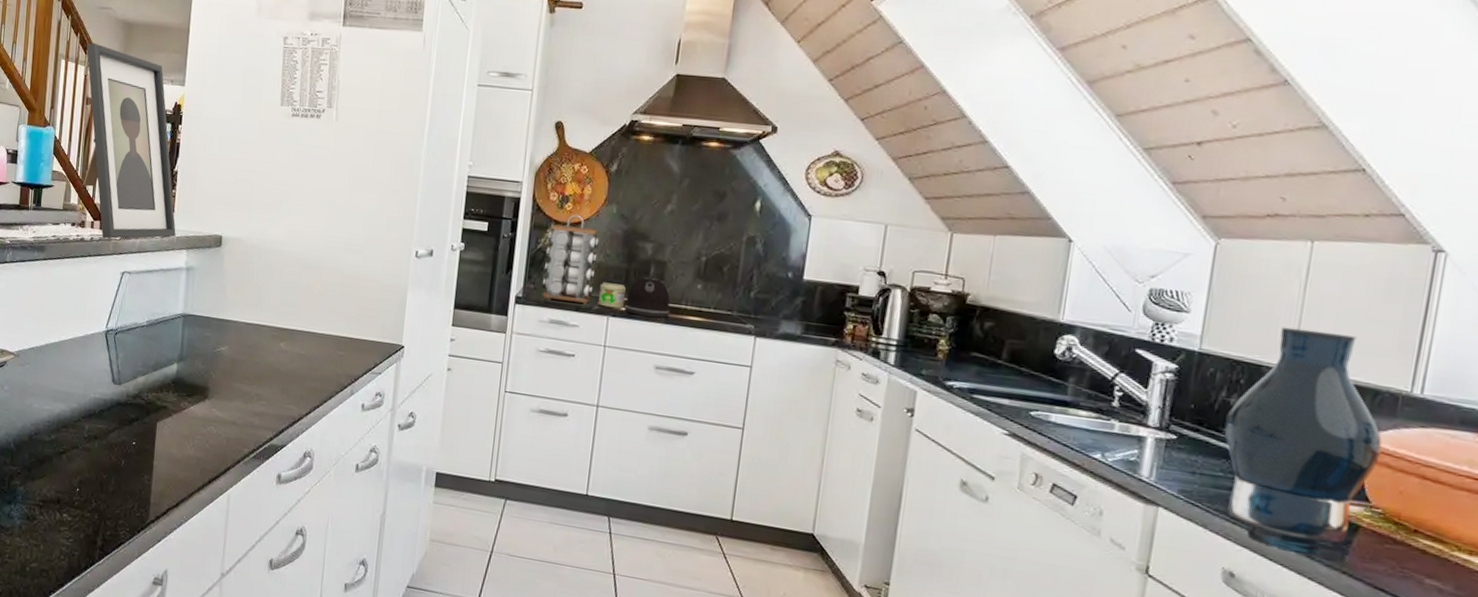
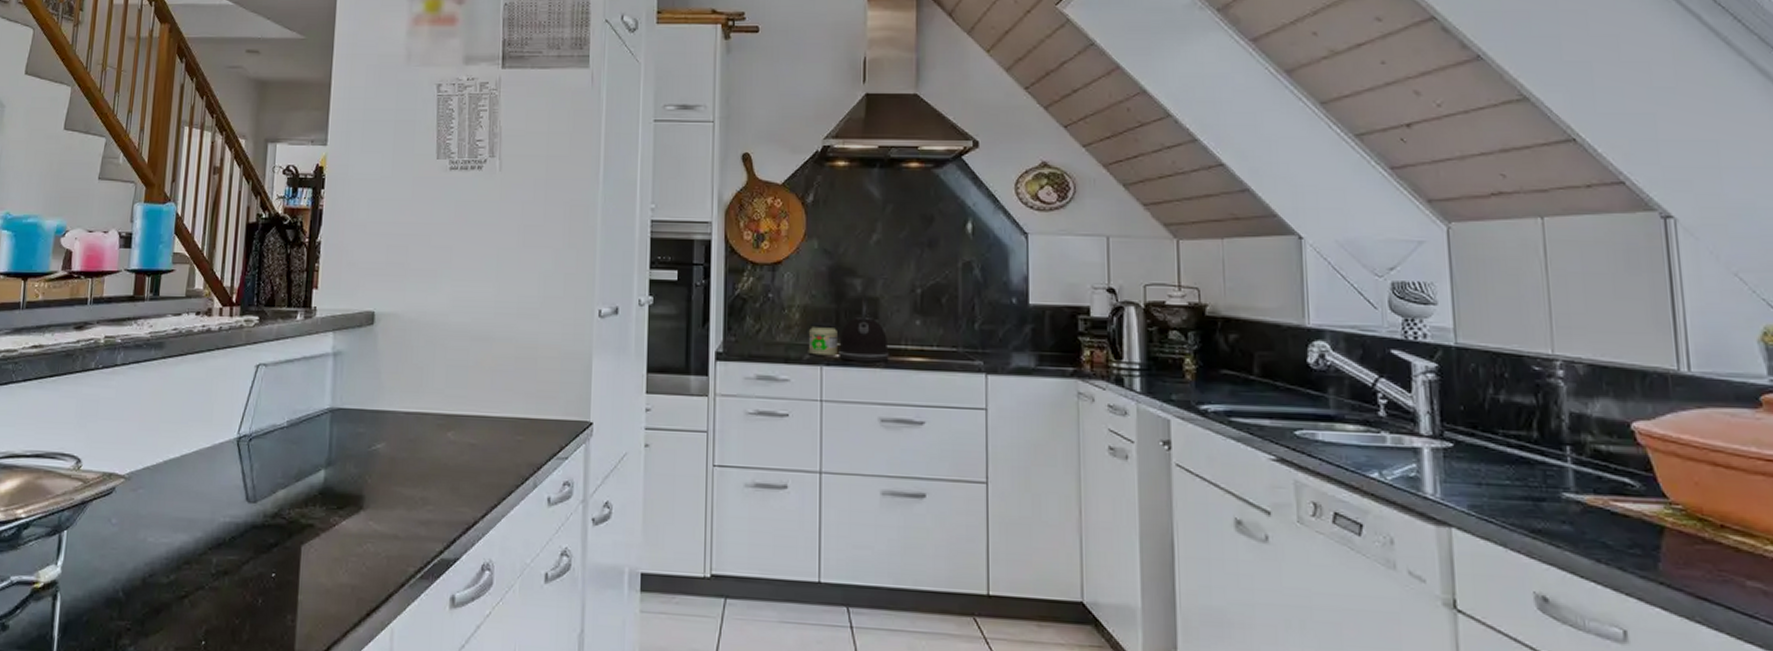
picture frame: present [83,42,176,239] -> none [210,105,320,327]
spice rack: present [541,214,600,304] -> none [744,253,802,354]
vase: present [1224,327,1383,555] -> none [1499,311,1666,566]

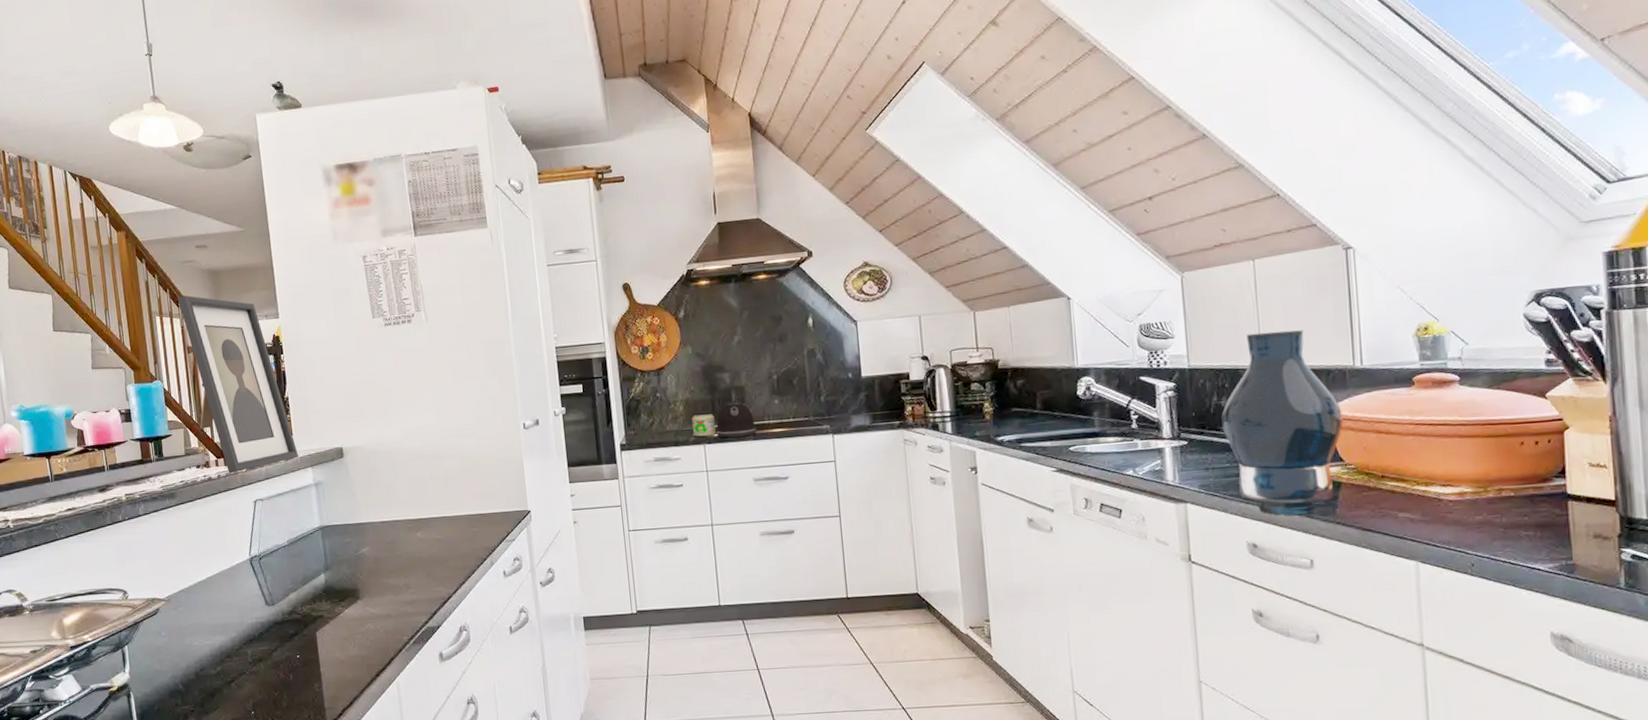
picture frame: none [210,105,320,327] -> present [177,295,298,474]
vase: none [1499,311,1666,566] -> present [1221,330,1344,516]

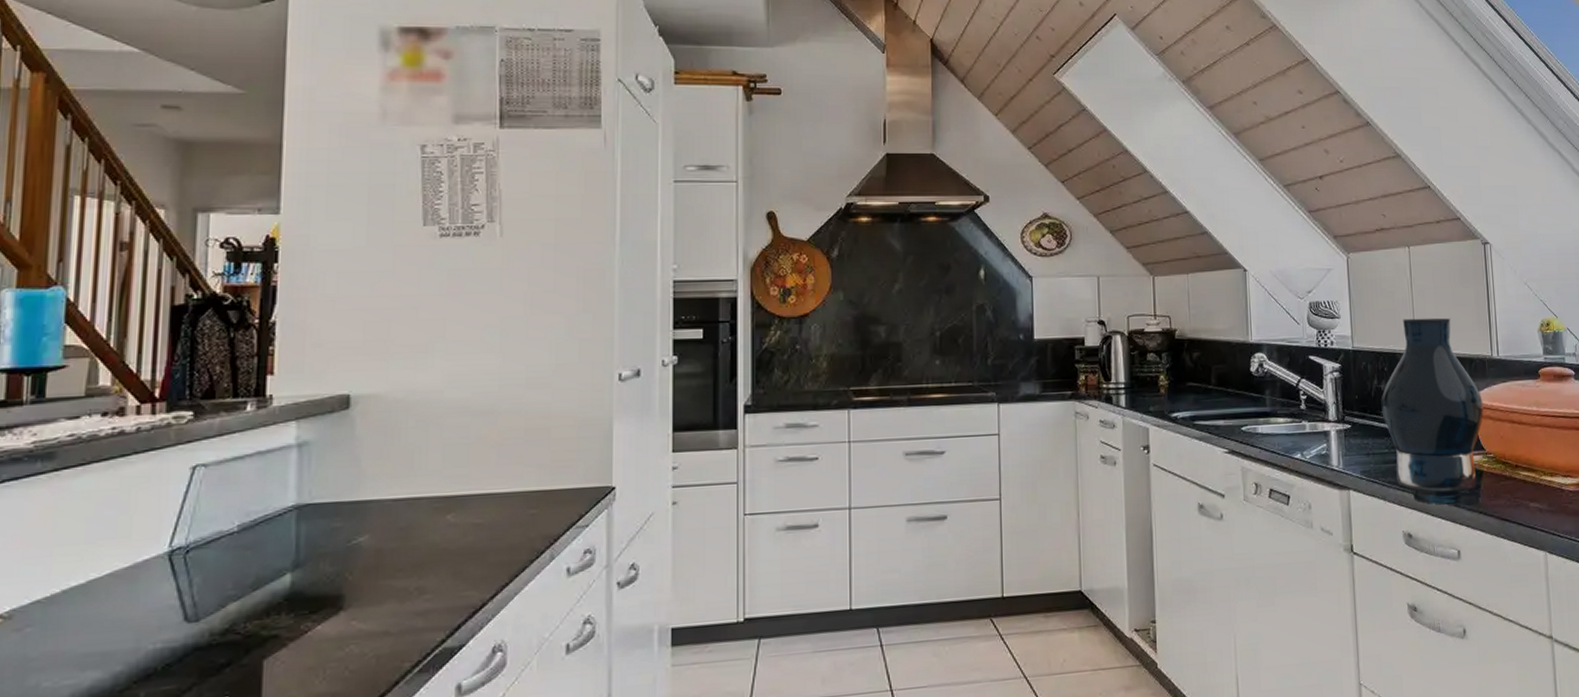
picture frame: present [177,295,298,474] -> none [116,170,278,426]
jar: present [691,410,716,437] -> none [835,369,864,400]
kettle: present [715,387,756,439] -> none [864,343,912,403]

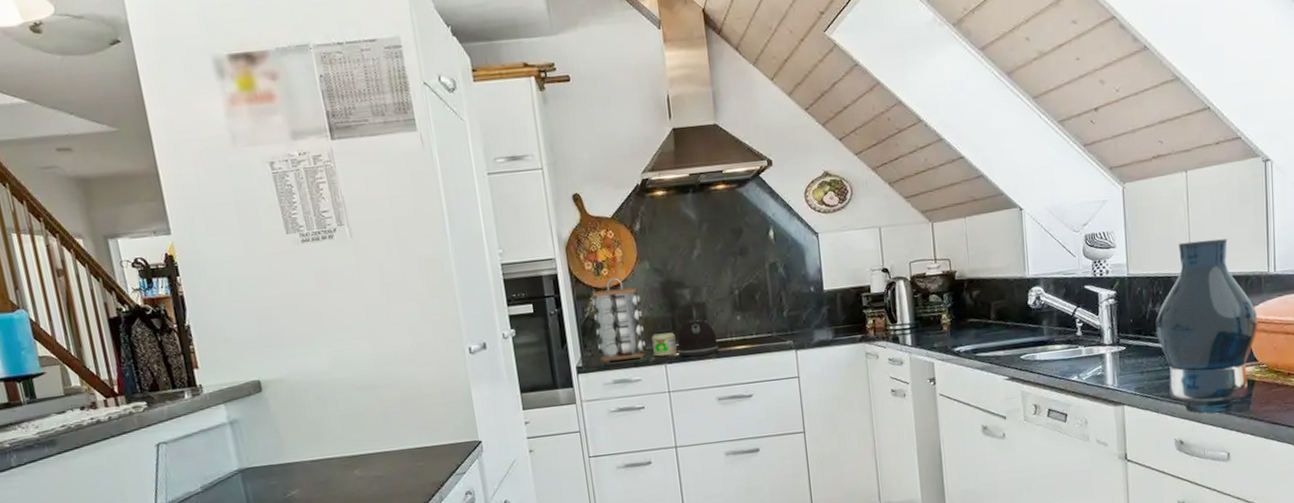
spice rack: none [772,307,829,403] -> present [592,278,647,362]
jar: none [835,369,864,400] -> present [651,328,677,357]
kettle: none [864,343,912,403] -> present [677,304,719,358]

